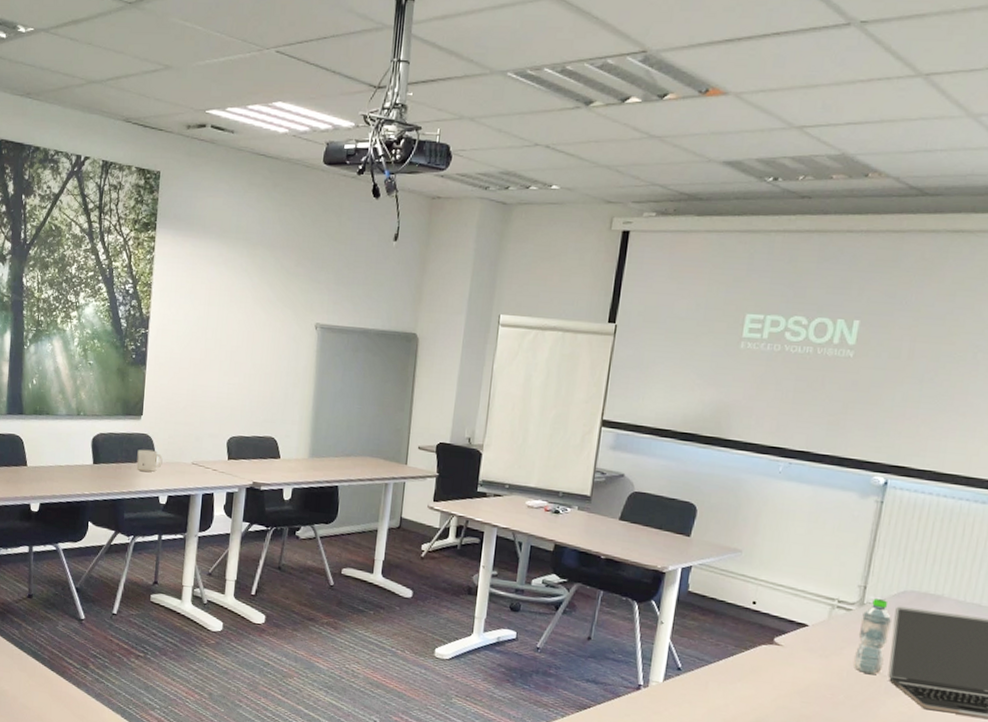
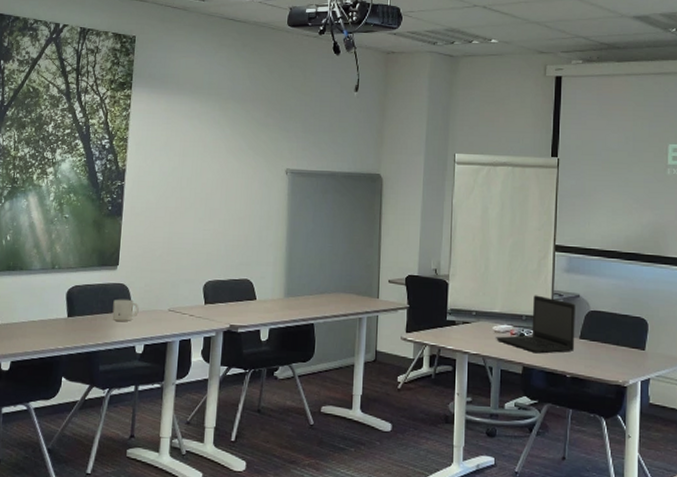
laptop: none [528,471,619,533] -> present [496,295,576,354]

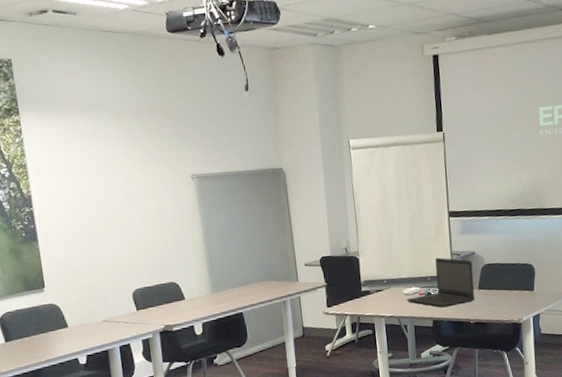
mug: present [112,299,139,322] -> none [47,317,75,339]

